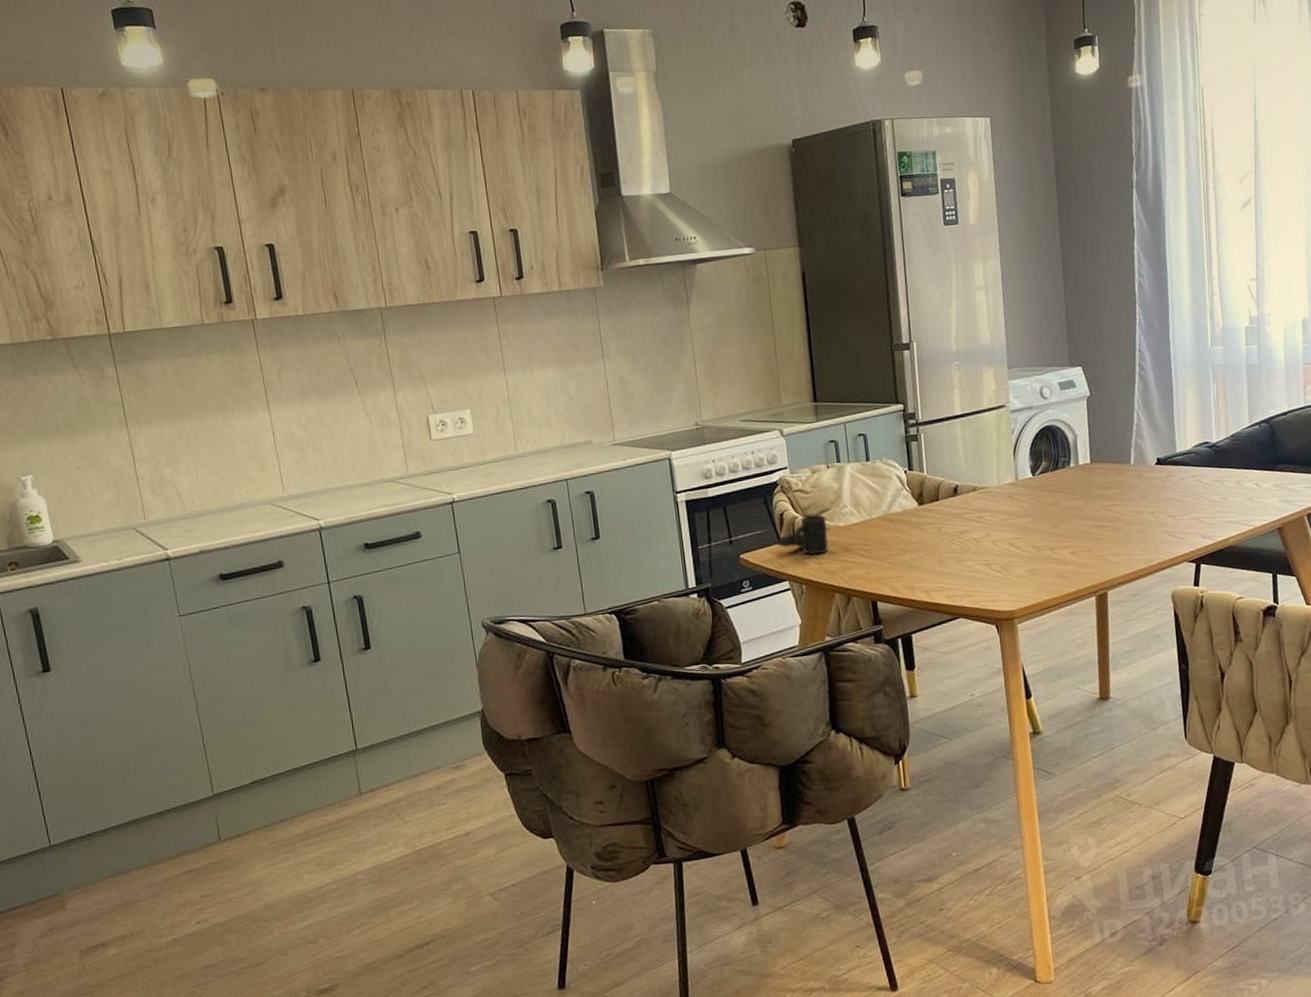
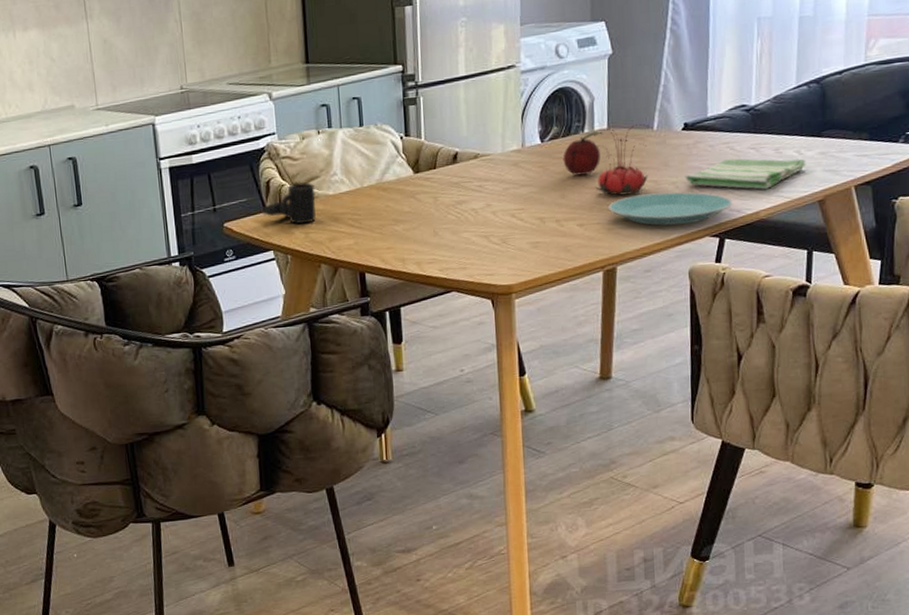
fruit: none [1052,466,1087,507] -> present [563,131,603,176]
flower: none [1078,458,1129,525] -> present [592,123,650,196]
plate: none [1096,521,1205,553] -> present [608,192,733,226]
dish towel: none [1161,490,1265,518] -> present [685,158,807,190]

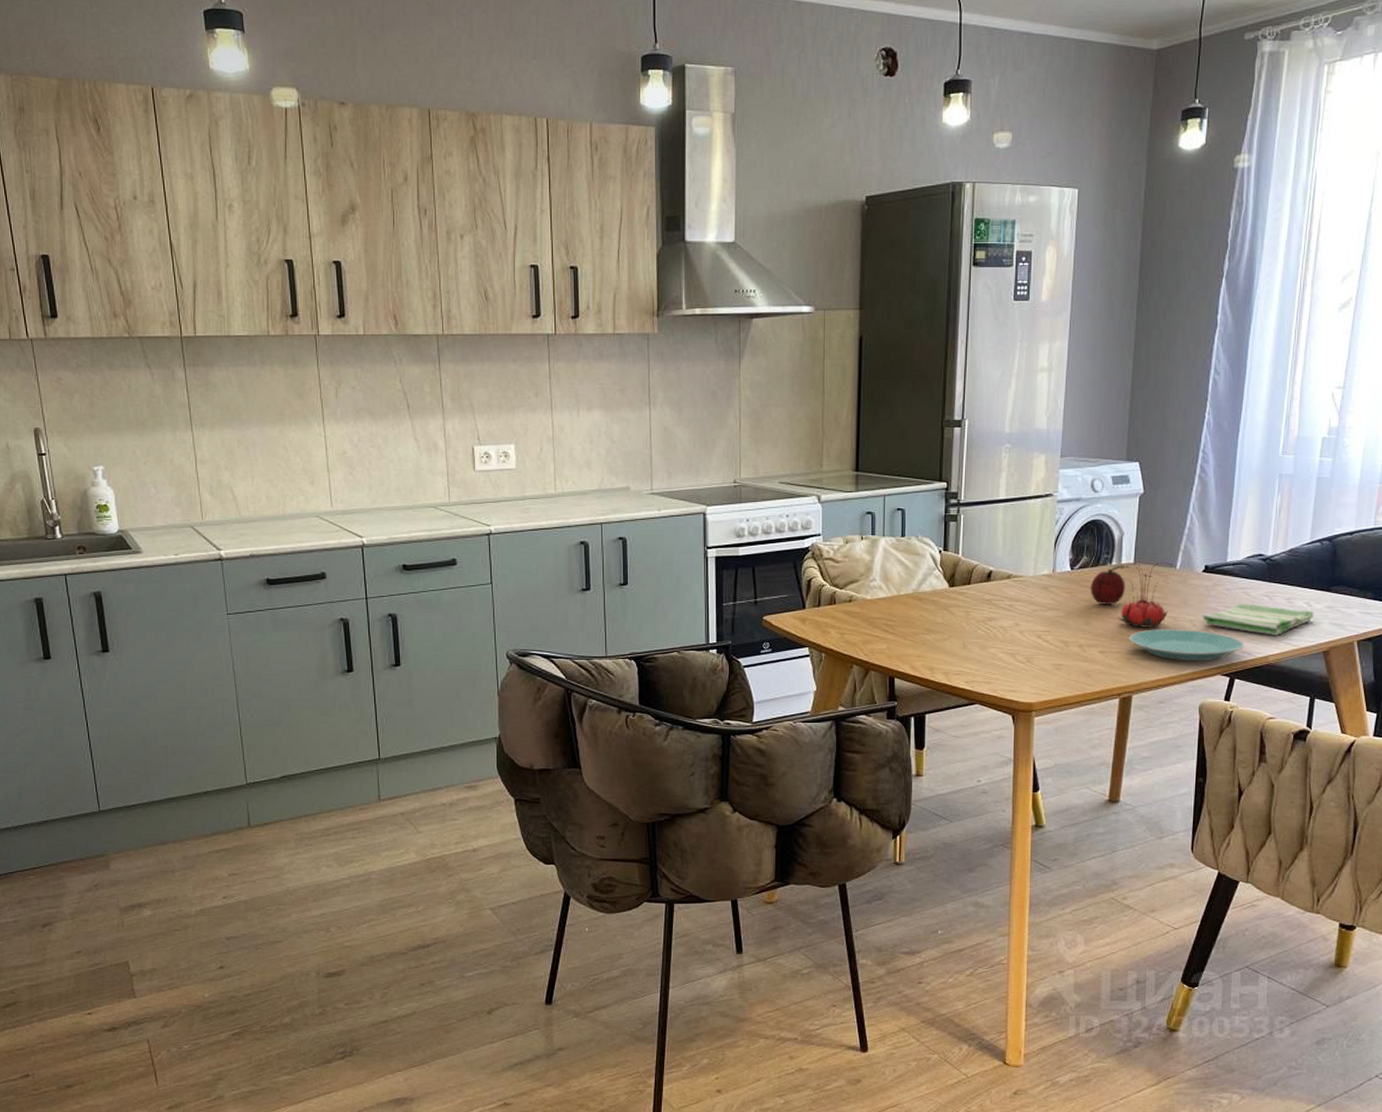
coffee mug: present [262,182,316,225] -> none [801,584,854,625]

